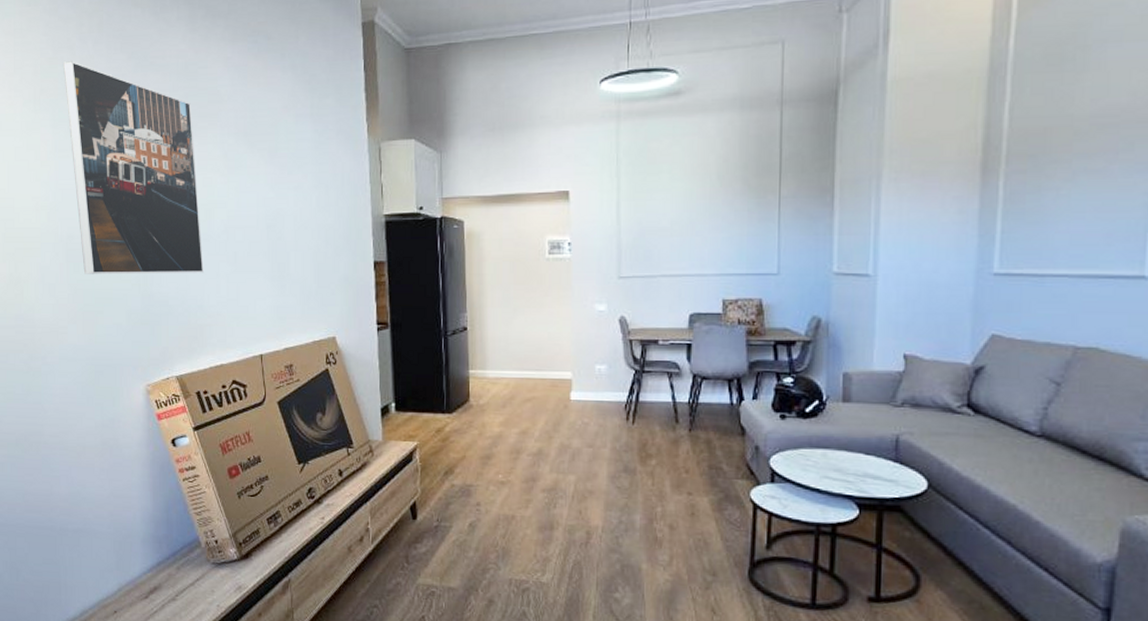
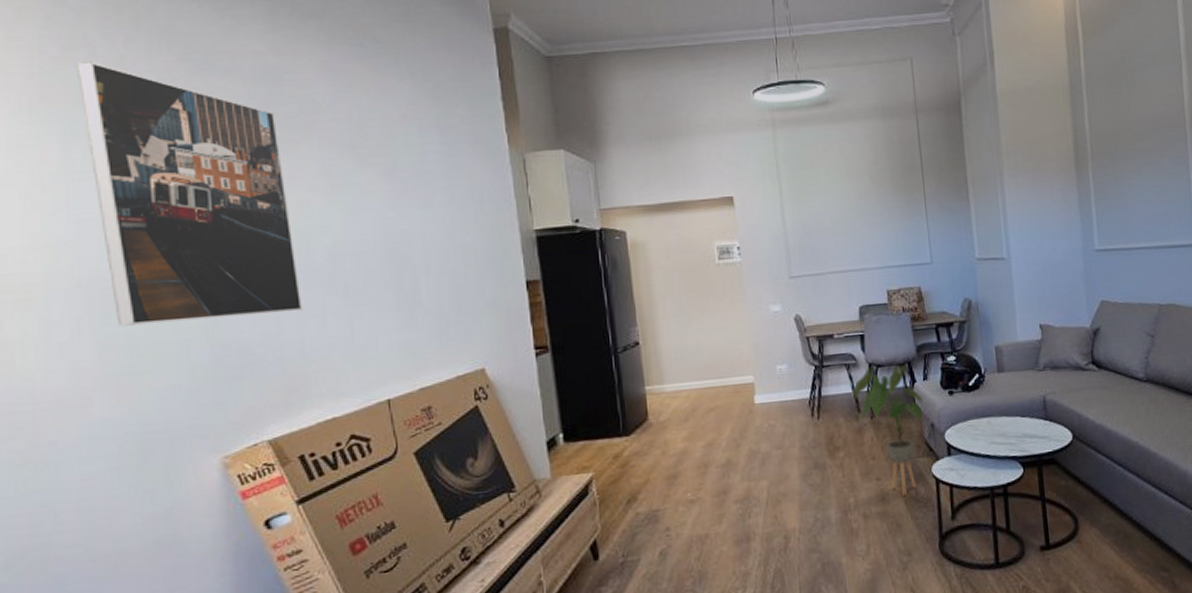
house plant: none [673,378,750,515] -> present [853,365,924,496]

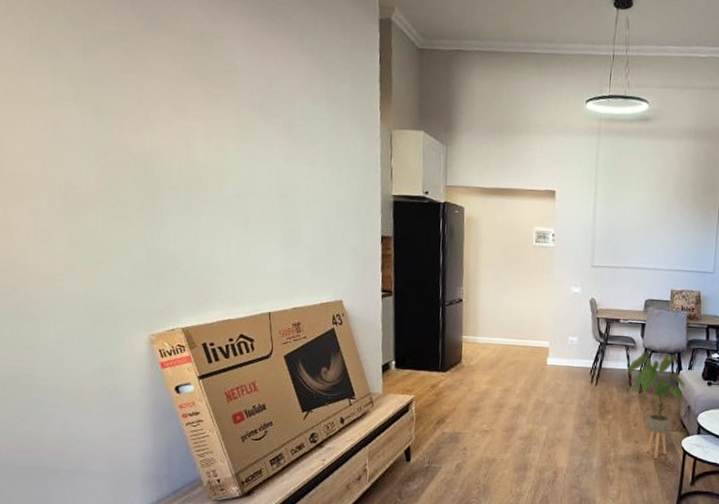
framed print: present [77,61,303,327] -> none [65,10,214,233]

